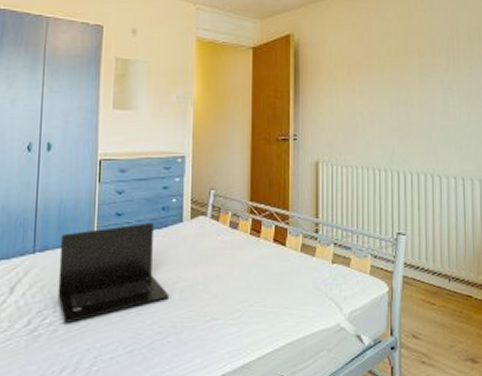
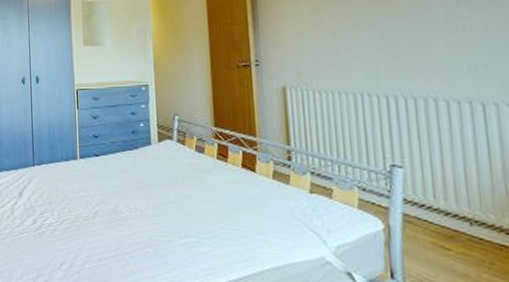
laptop: present [57,223,170,323] -> none [52,145,145,226]

